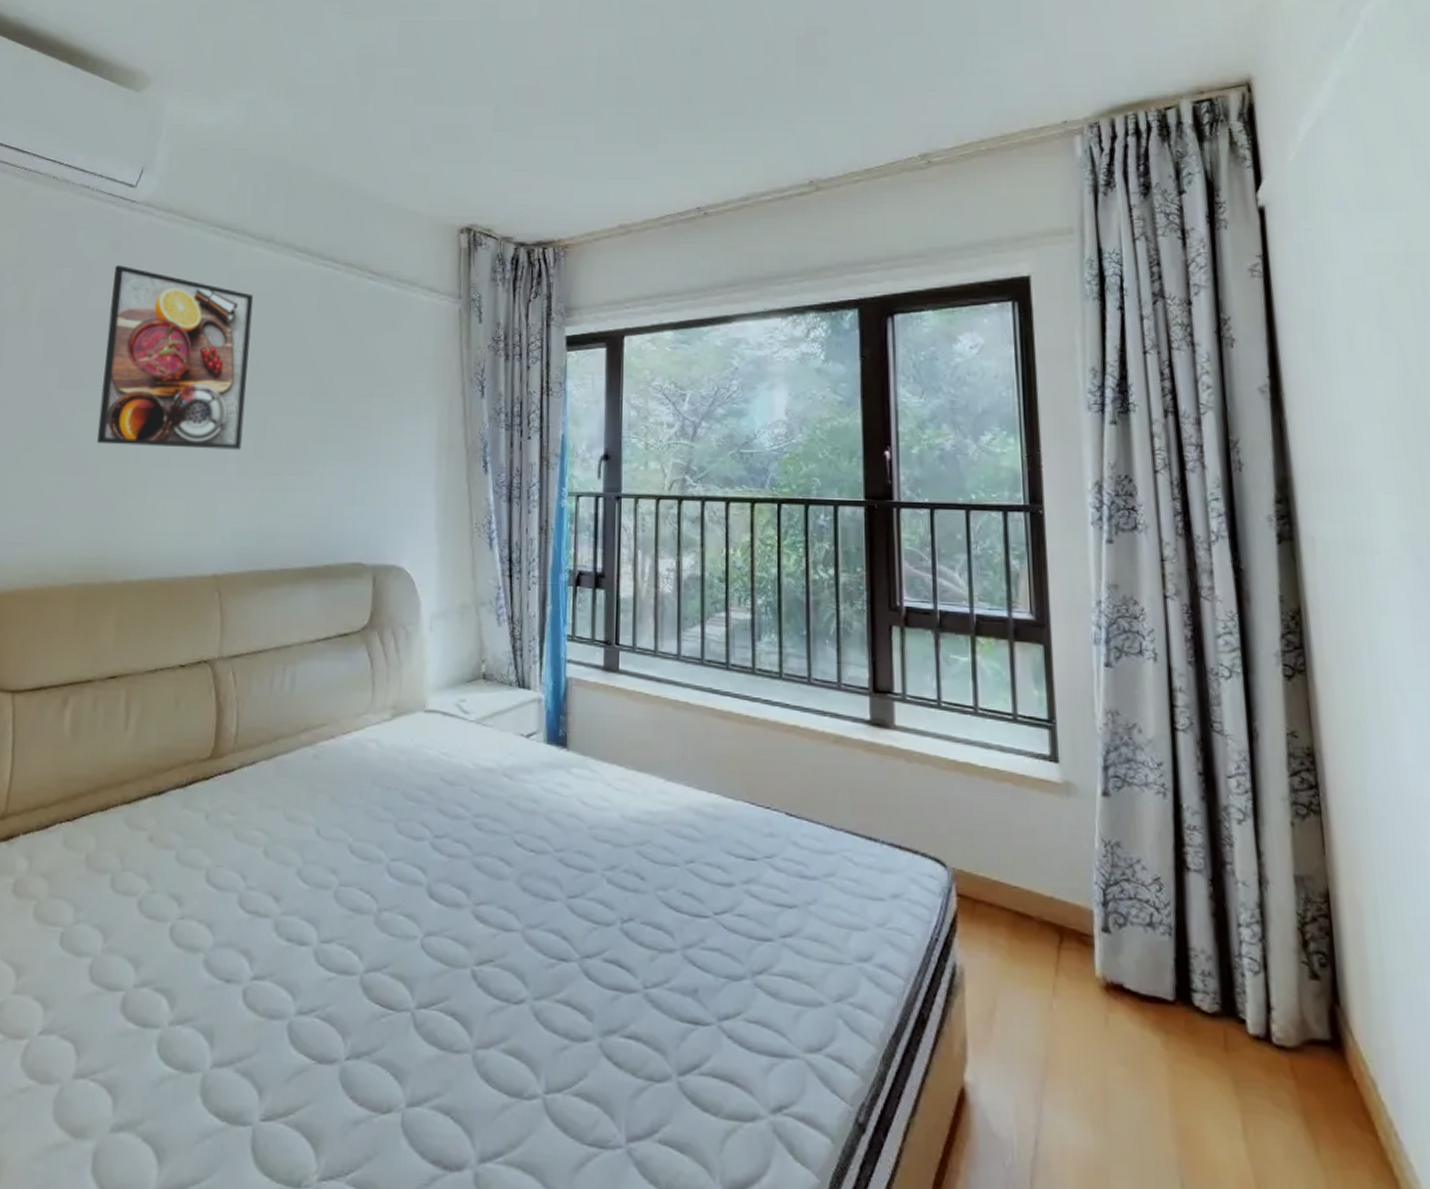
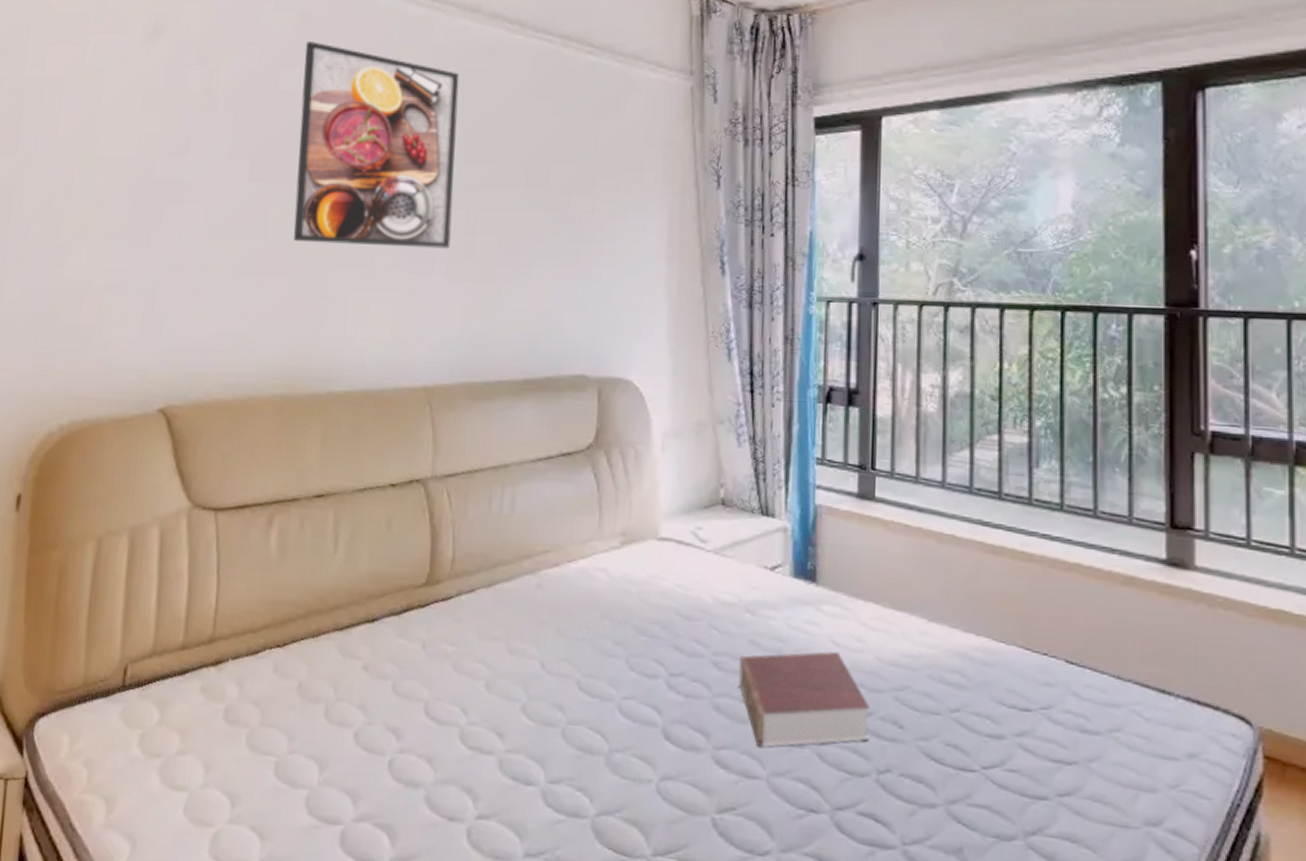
book: none [497,810,614,902] -> present [739,651,870,748]

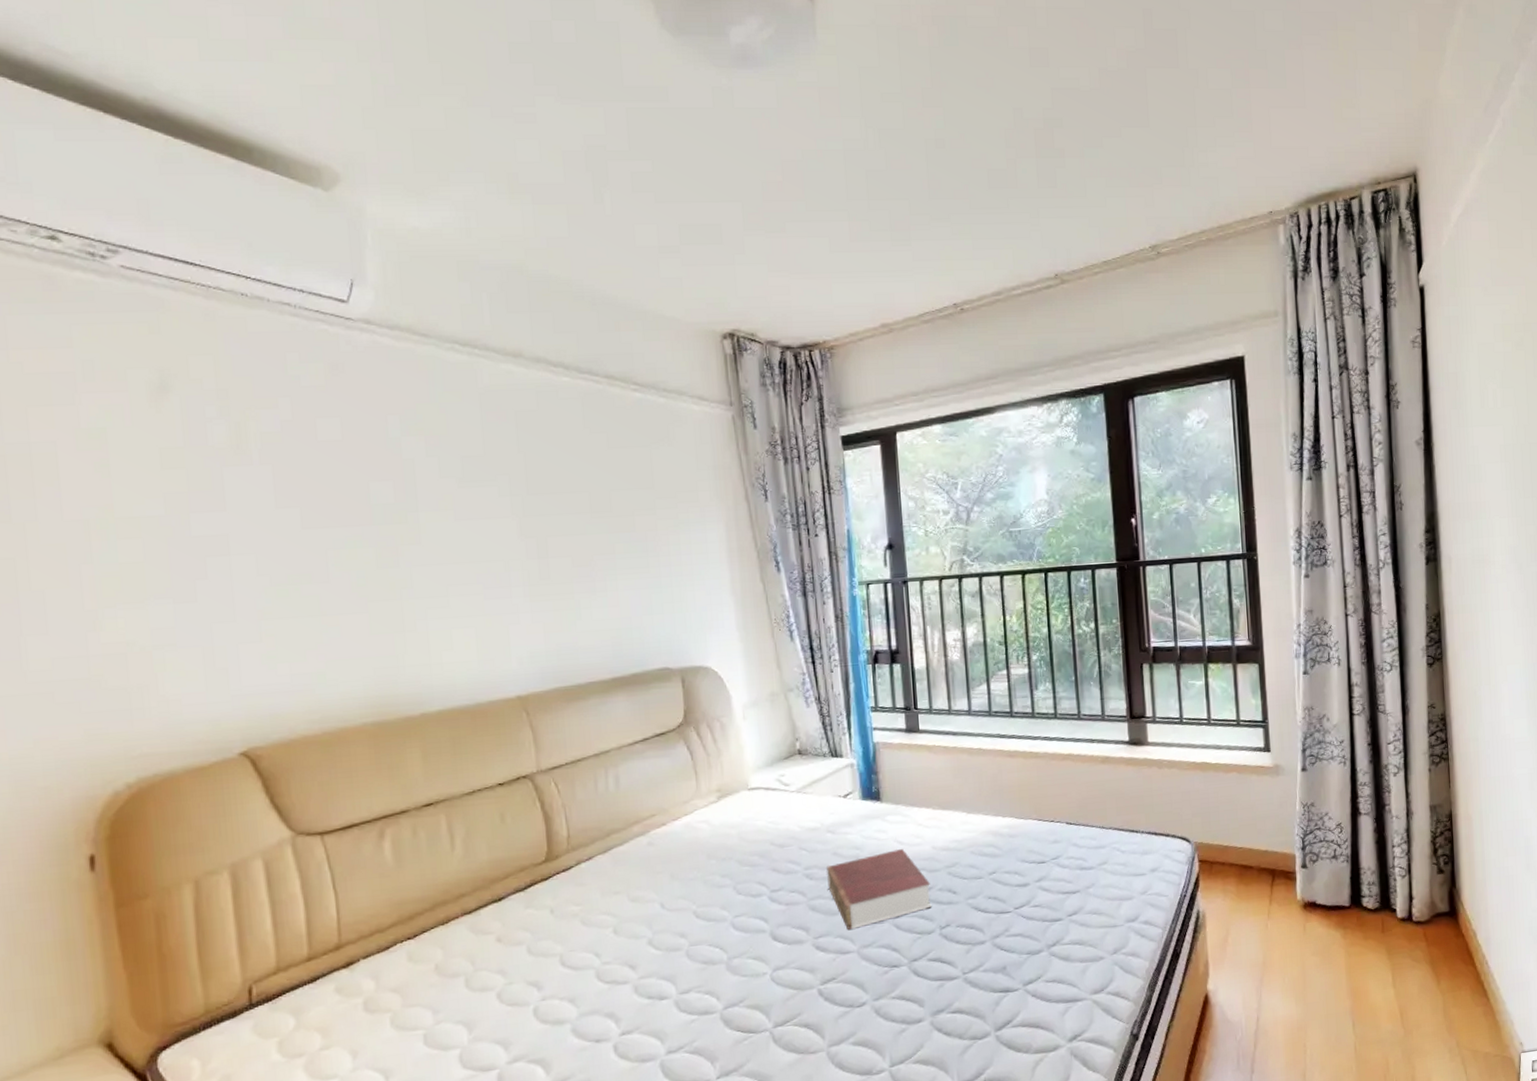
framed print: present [293,41,460,249] -> none [341,391,525,582]

